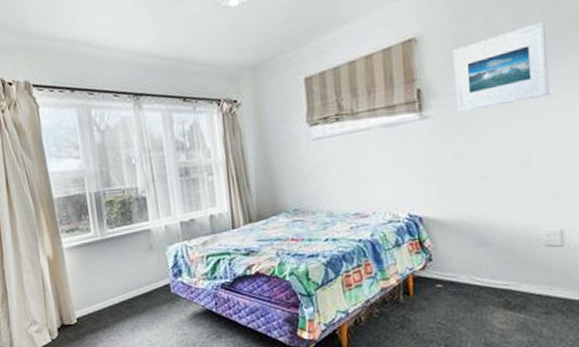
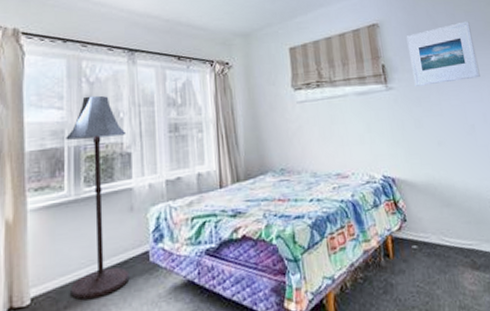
floor lamp: none [86,143,155,321] -> present [66,95,130,300]

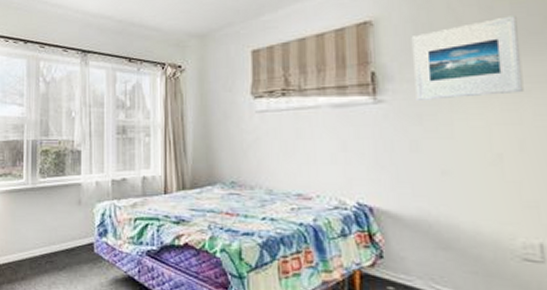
floor lamp: present [66,95,130,300] -> none [25,94,77,275]

